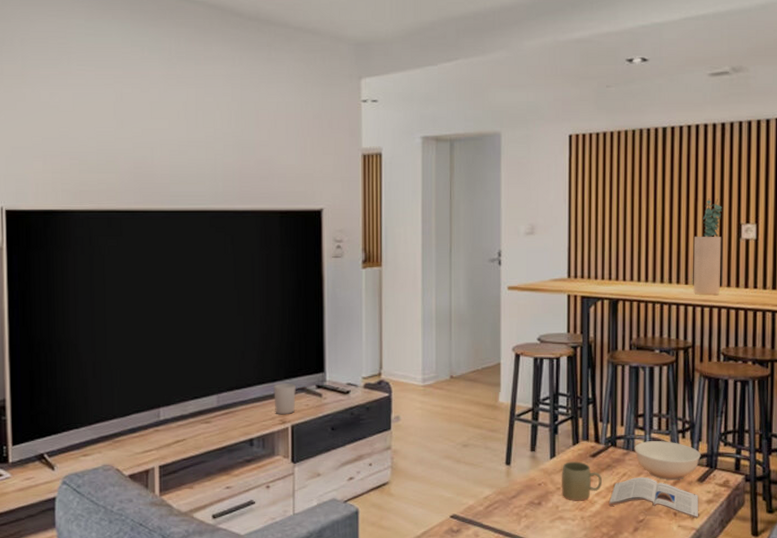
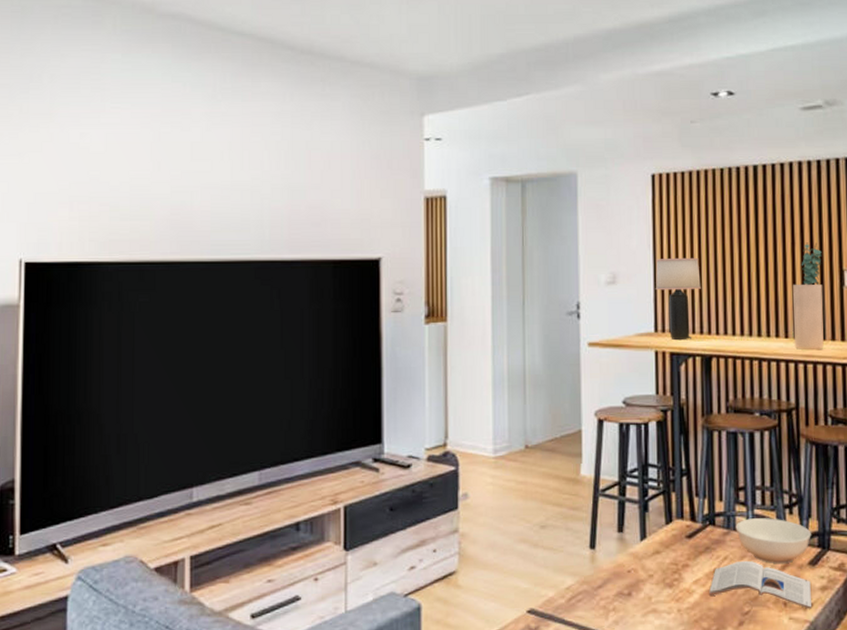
candle holder: present [273,382,296,415] -> none [324,456,349,494]
mug: present [561,461,603,501] -> none [653,543,701,590]
table lamp: none [569,211,612,285] -> present [655,257,702,340]

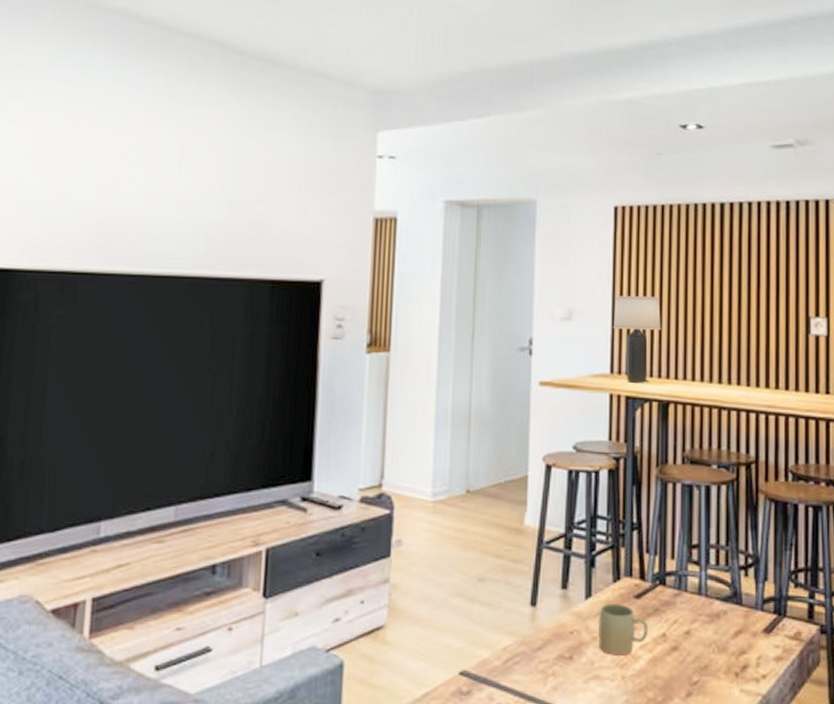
mug: none [653,543,701,590] -> present [597,603,649,655]
magazine: present [709,560,811,609] -> none [656,625,764,681]
bowl: present [735,518,811,564] -> none [687,579,767,631]
vase: present [792,242,824,351] -> none [756,286,788,401]

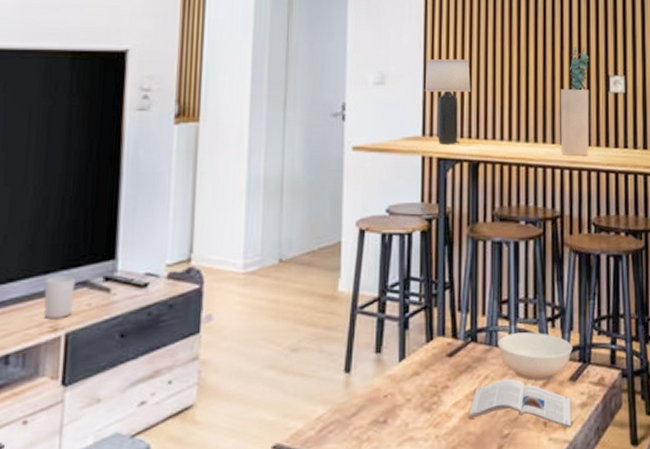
candle holder: none [246,492,275,535] -> present [43,275,76,320]
mug: present [597,603,649,655] -> none [411,363,461,415]
magazine: none [656,625,764,681] -> present [469,378,571,428]
bowl: none [687,579,767,631] -> present [498,332,573,381]
vase: none [756,286,788,401] -> present [560,47,590,157]

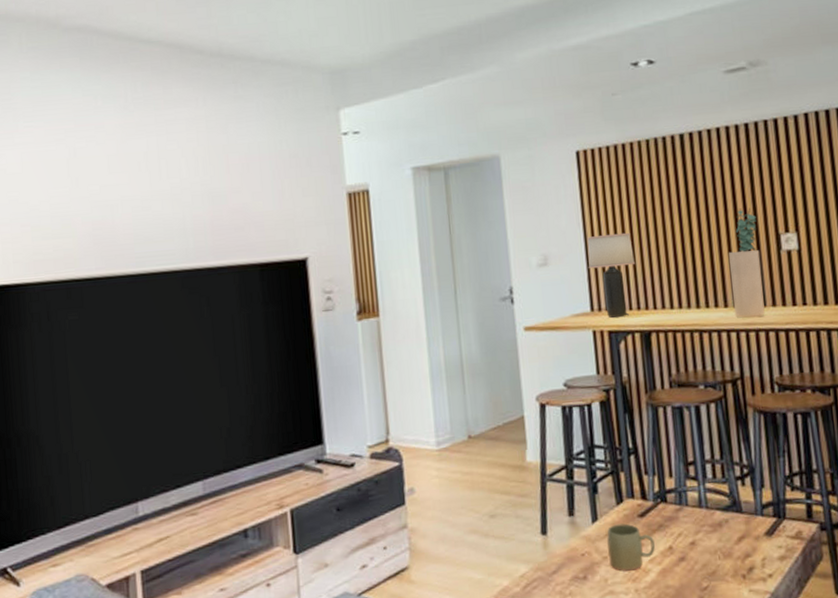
candle holder: present [43,275,76,320] -> none [266,460,293,498]
mug: none [411,363,461,415] -> present [606,523,656,571]
magazine: present [469,378,571,428] -> none [665,535,771,580]
bowl: present [498,332,573,381] -> none [688,490,766,537]

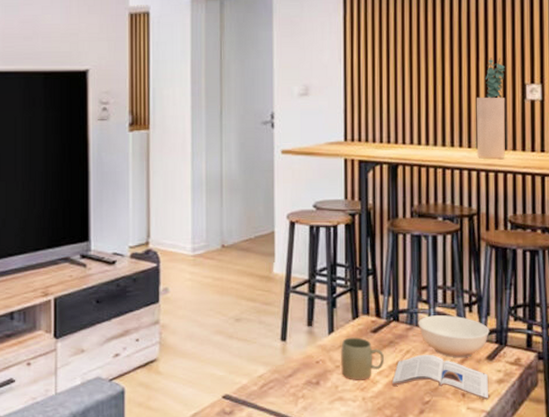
table lamp: present [586,232,636,318] -> none [345,71,390,148]
magazine: none [665,535,771,580] -> present [392,354,488,400]
bowl: none [688,490,766,537] -> present [418,315,489,358]

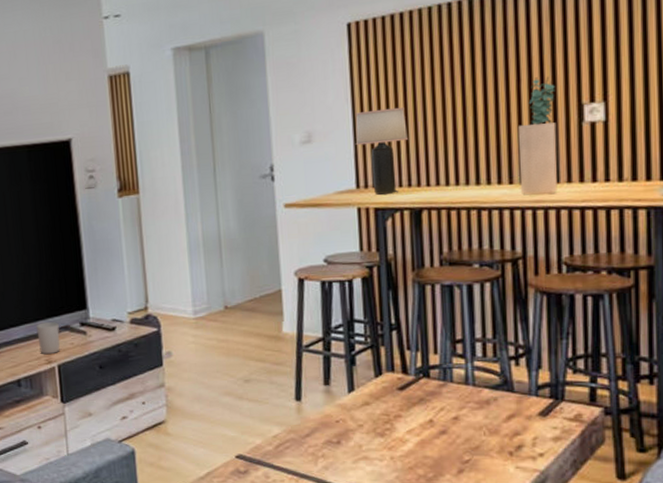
candle holder: none [36,252,59,287] -> present [36,321,60,355]
mug: present [340,337,385,380] -> none [362,395,415,439]
table lamp: none [345,71,390,148] -> present [355,107,409,195]
magazine: present [392,354,488,400] -> none [424,411,542,459]
bowl: present [418,315,489,358] -> none [453,369,542,415]

